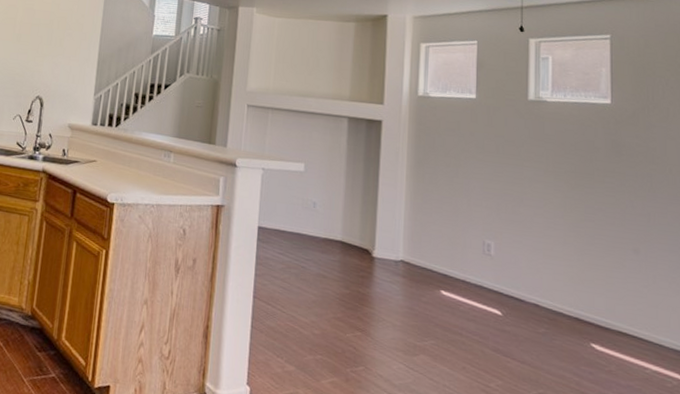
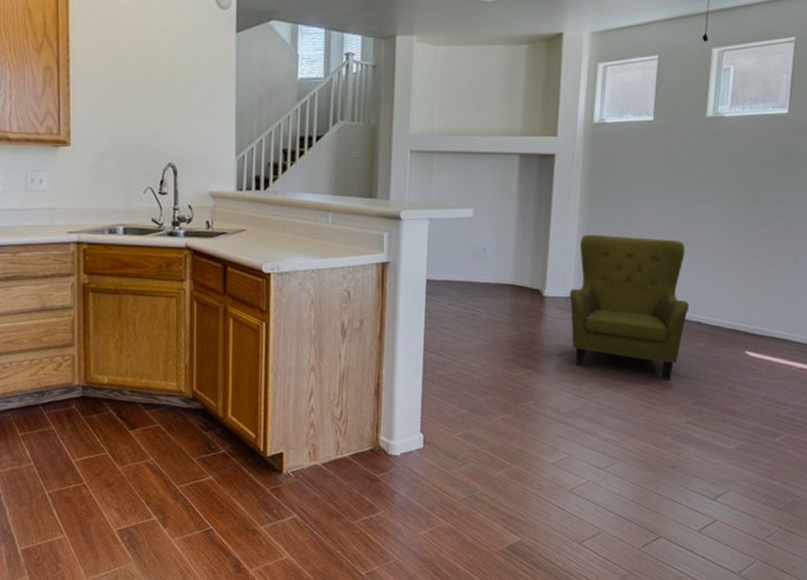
armchair: none [399,200,524,365] -> present [569,234,689,381]

